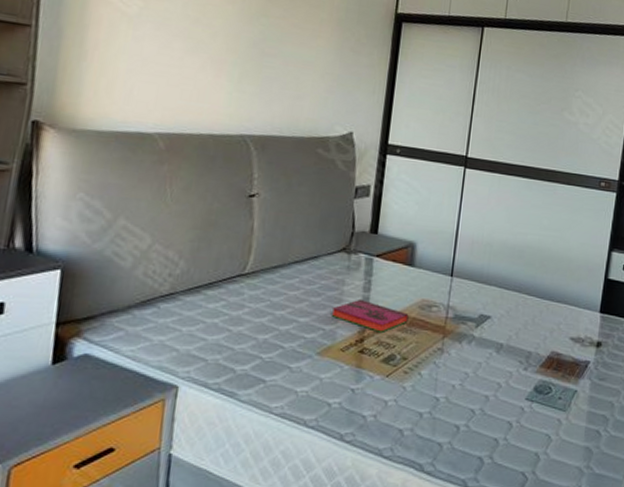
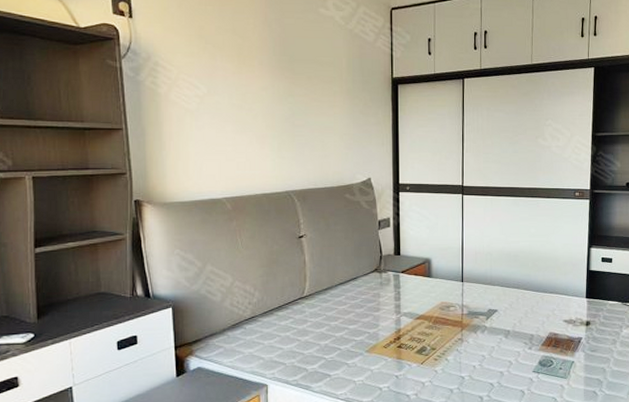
hardback book: present [331,298,409,332] -> none [372,306,432,331]

